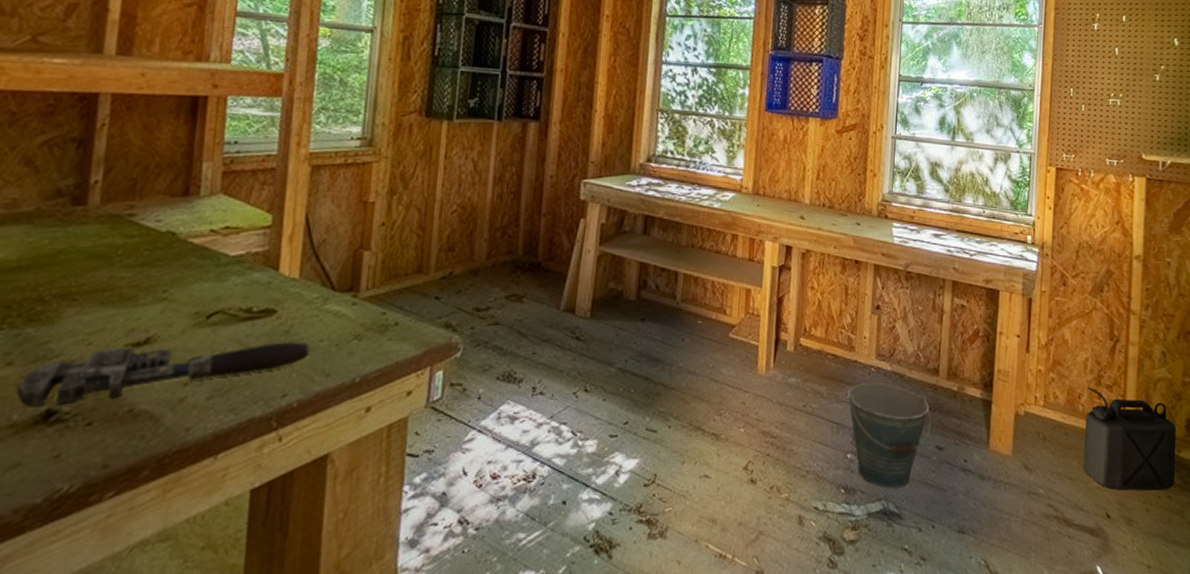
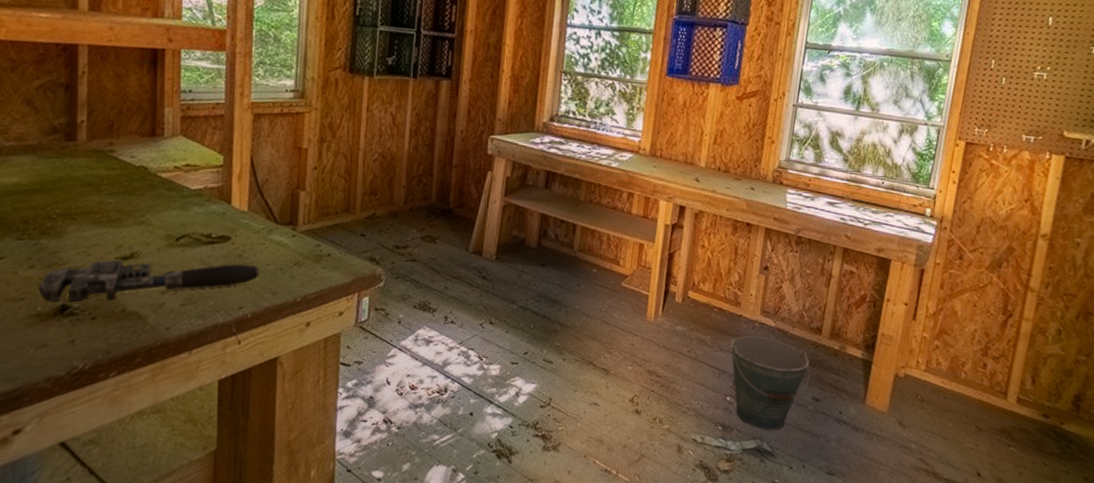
fuel can: present [1083,387,1176,491] -> none [958,357,1062,457]

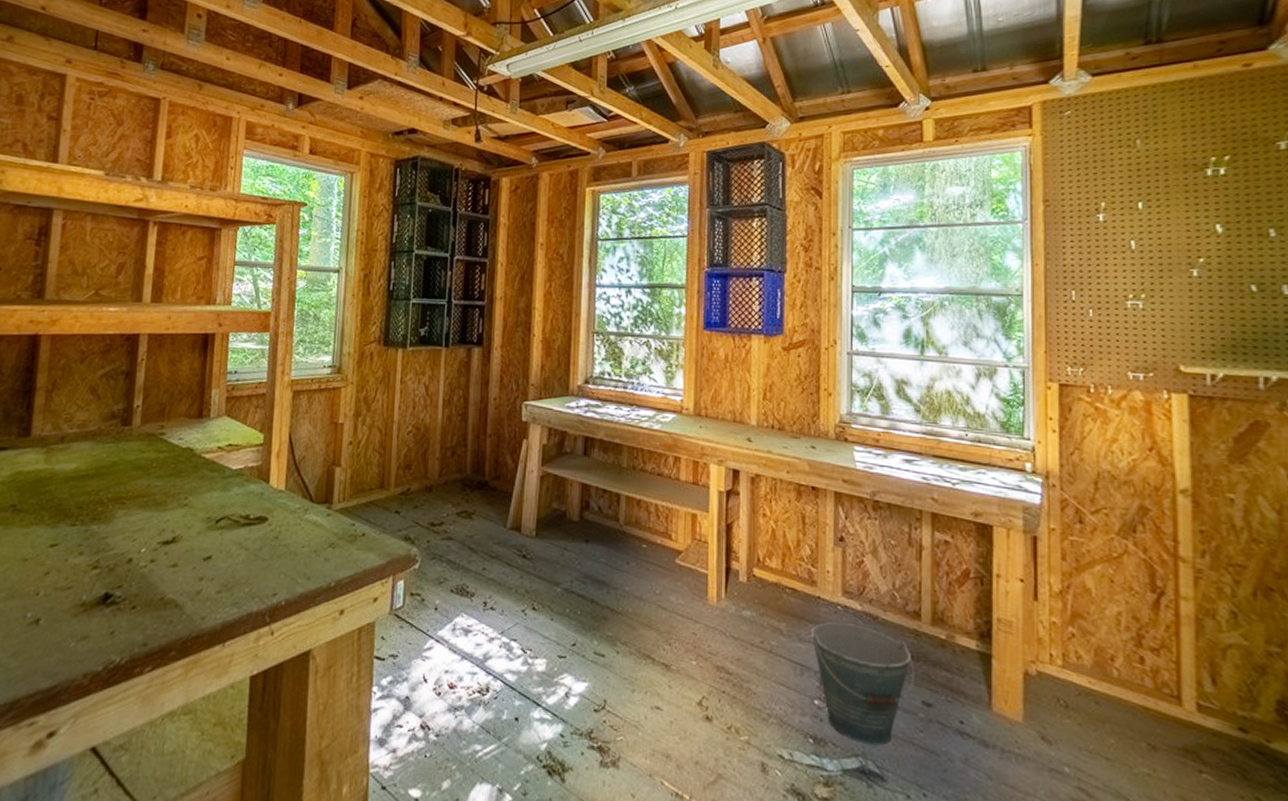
wrench: present [38,259,260,301] -> none [85,544,295,590]

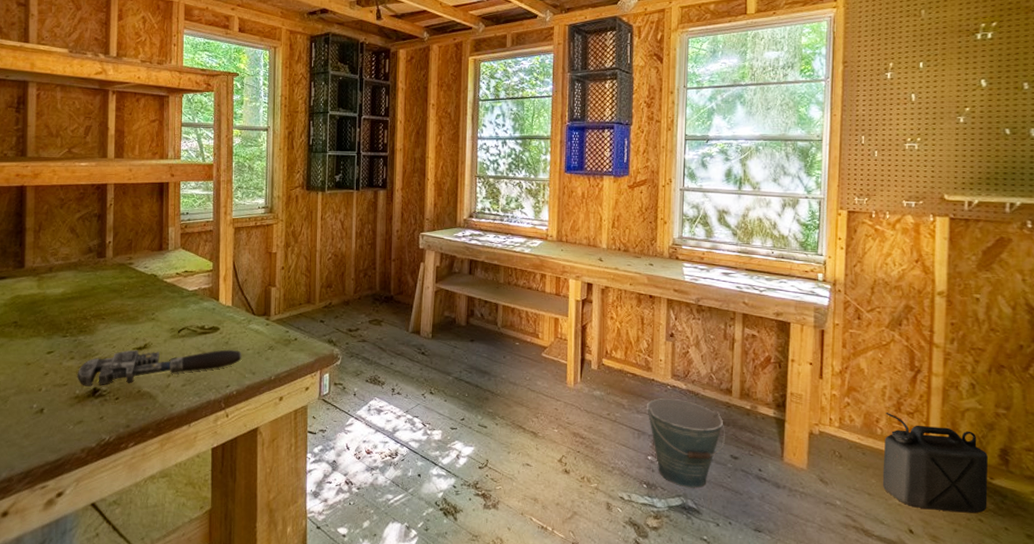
wrench: none [85,544,295,590] -> present [77,349,242,386]
fuel can: none [1122,648,1266,789] -> present [882,413,988,513]

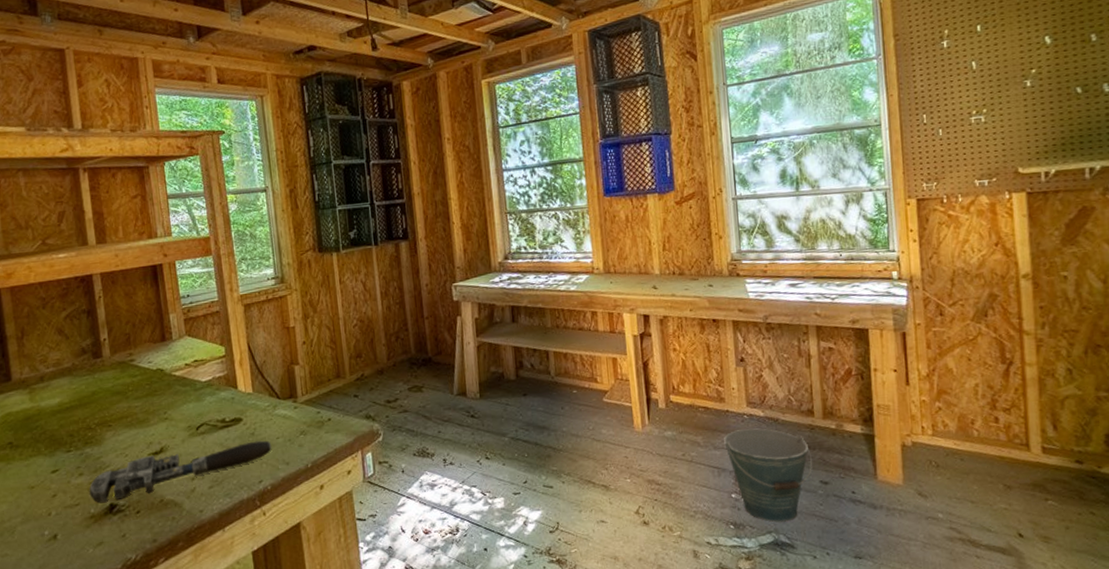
fuel can: present [882,413,988,513] -> none [980,412,1098,510]

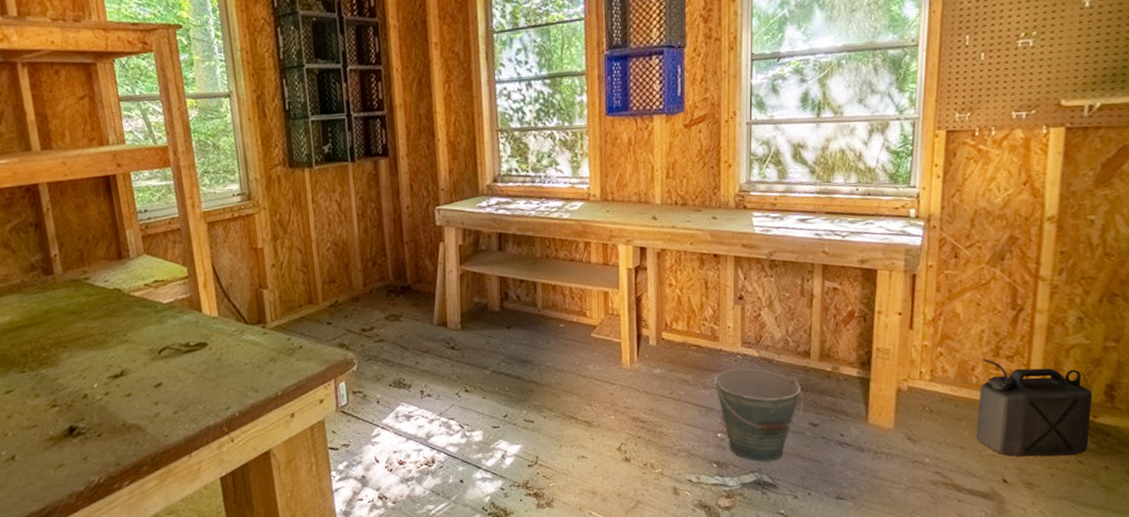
wrench: present [89,440,272,502] -> none [46,366,240,425]
fuel can: none [980,412,1098,510] -> present [976,359,1092,457]

